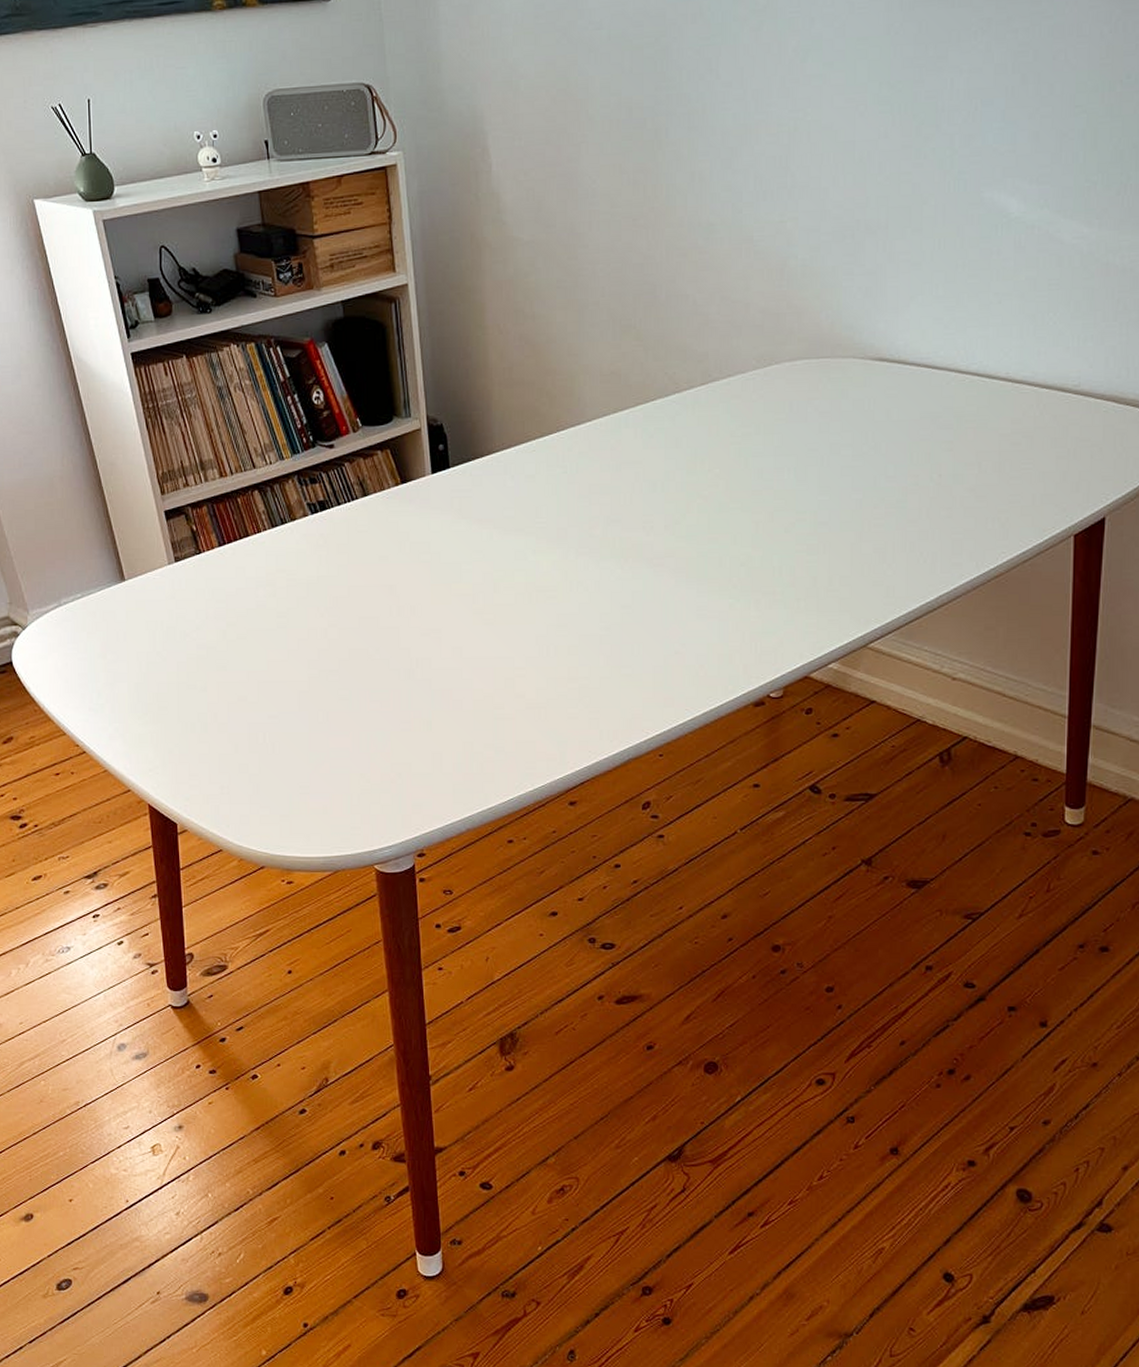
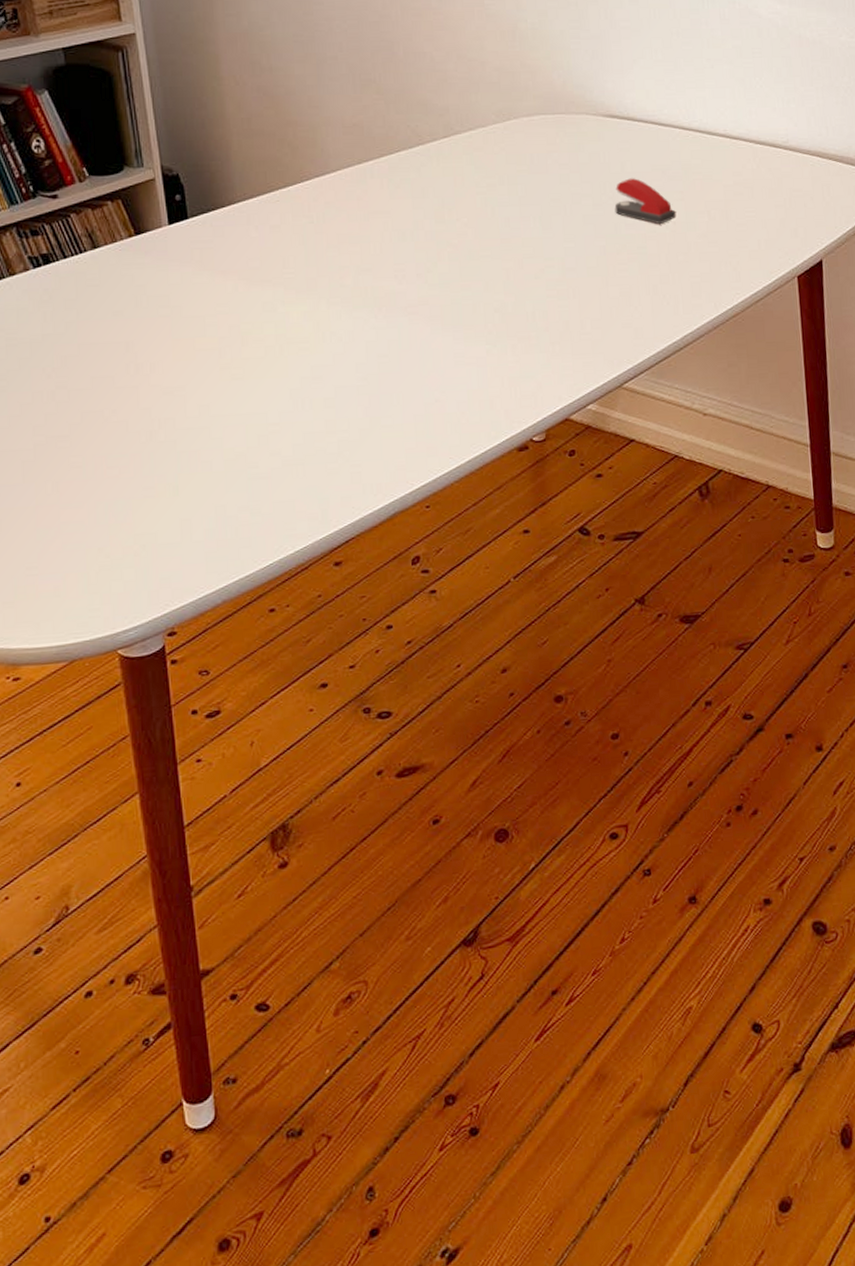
stapler: none [875,427,943,476] -> present [614,178,677,224]

